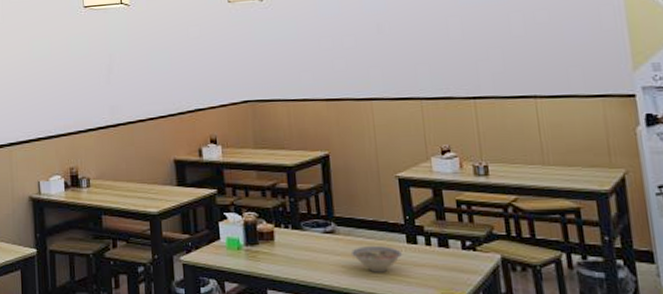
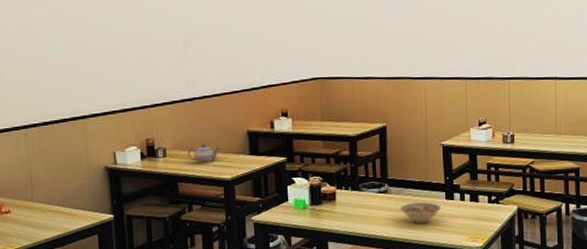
teapot: none [111,173,146,196] -> present [187,144,220,165]

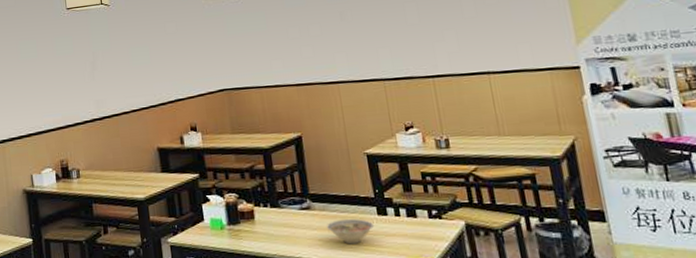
teapot: present [187,144,220,165] -> none [100,163,132,185]

